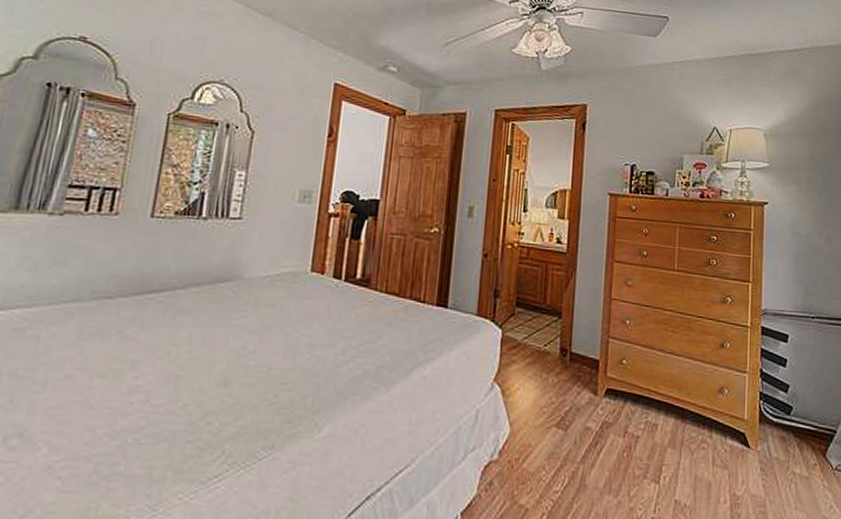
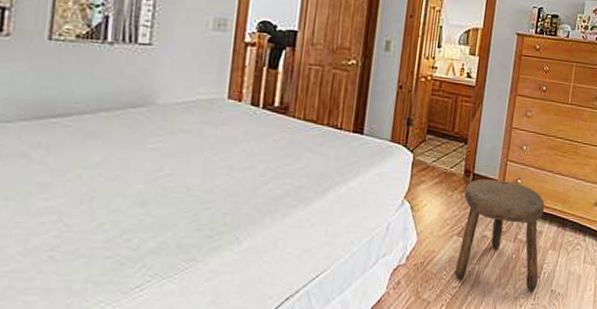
stool: none [555,358,657,502] -> present [454,178,545,292]

